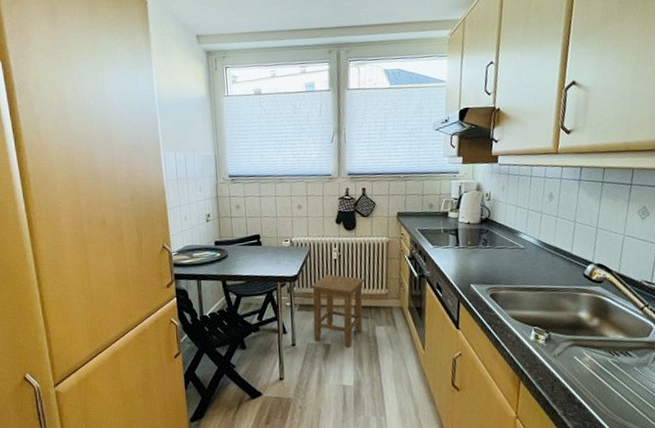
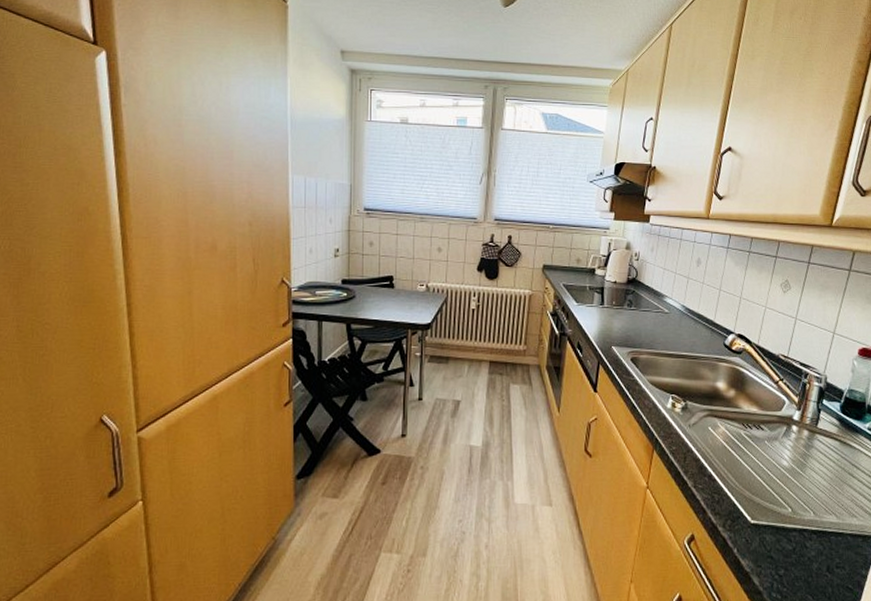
stool: present [311,274,365,348] -> none [443,325,502,406]

